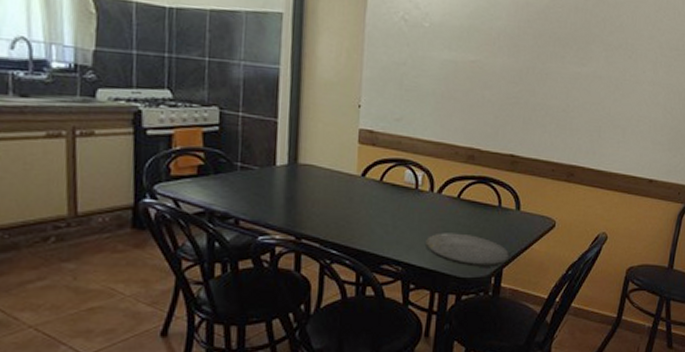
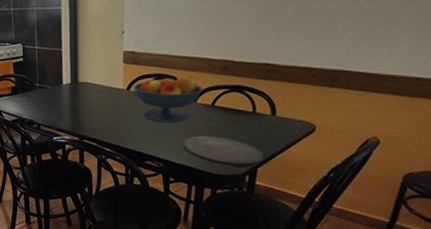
fruit bowl: none [369,162,449,218] -> present [133,75,204,123]

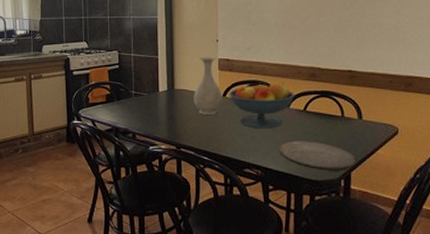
vase: none [97,49,127,108] -> present [193,56,223,115]

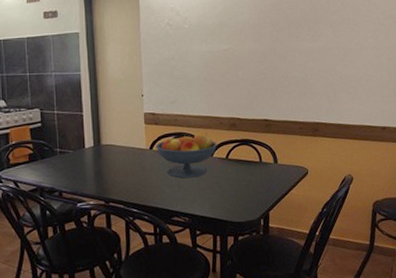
vase: present [193,56,223,115] -> none [120,111,150,168]
plate: present [278,141,357,171] -> none [204,186,274,213]

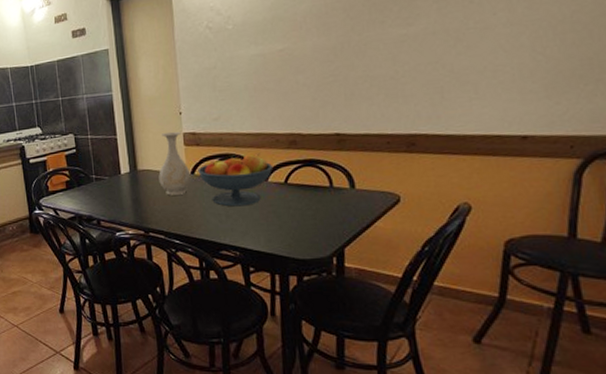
vase: none [120,111,150,168] -> present [158,131,191,195]

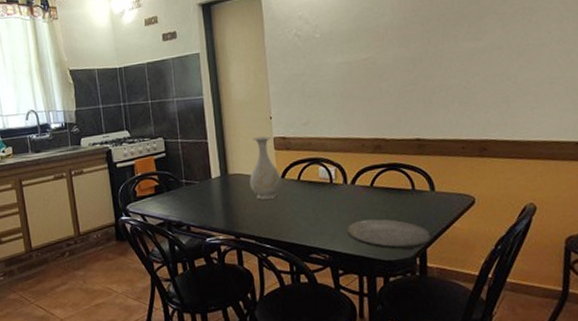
fruit bowl: present [197,153,274,207] -> none [288,157,360,210]
plate: none [258,216,351,248] -> present [346,219,433,250]

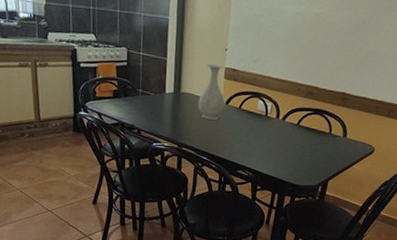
plate: present [346,219,433,250] -> none [270,150,335,179]

